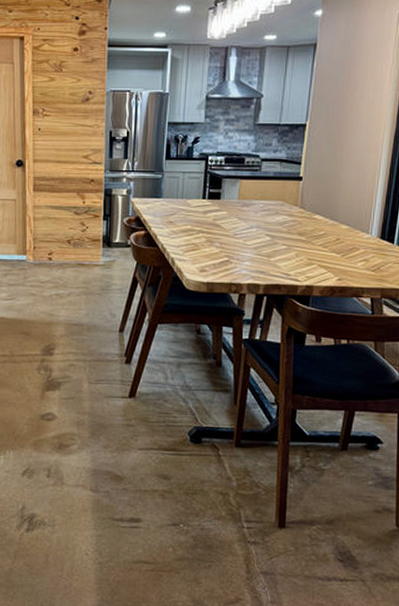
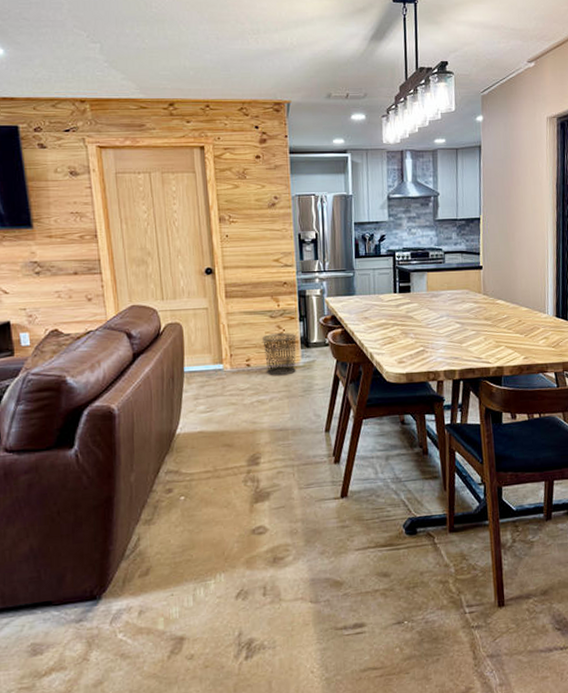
waste bin: none [65,230,99,272] -> present [261,333,297,376]

